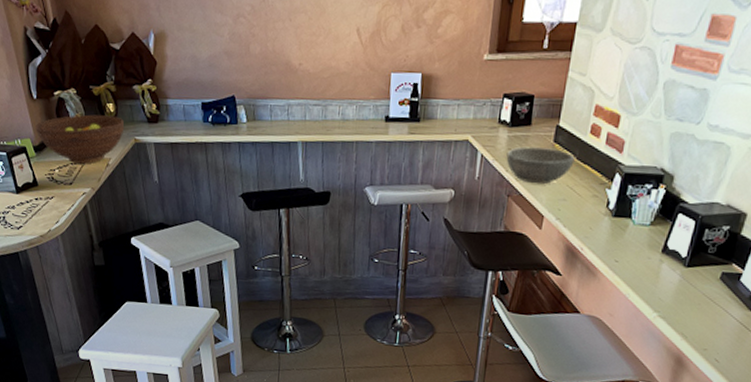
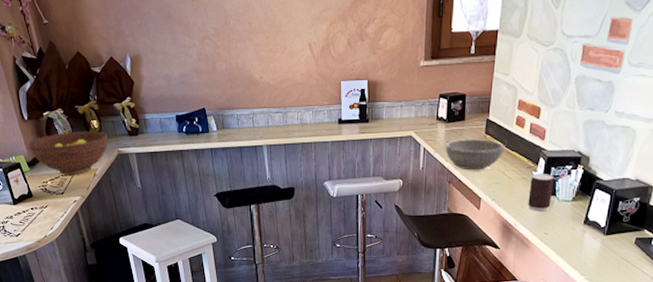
beverage can: none [598,191,631,236] -> present [528,174,554,212]

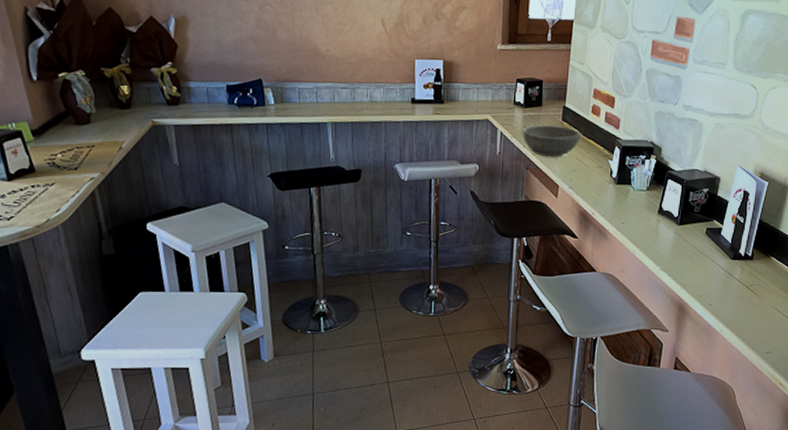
fruit bowl: present [28,131,108,175] -> none [34,96,141,148]
beverage can: present [528,174,554,212] -> none [604,162,629,201]

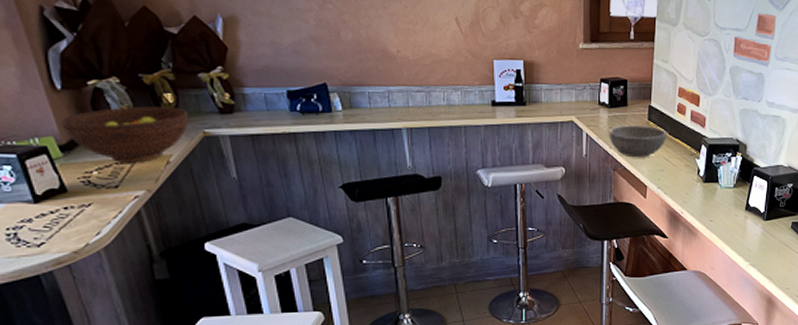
fruit bowl: none [34,96,141,148] -> present [61,106,189,163]

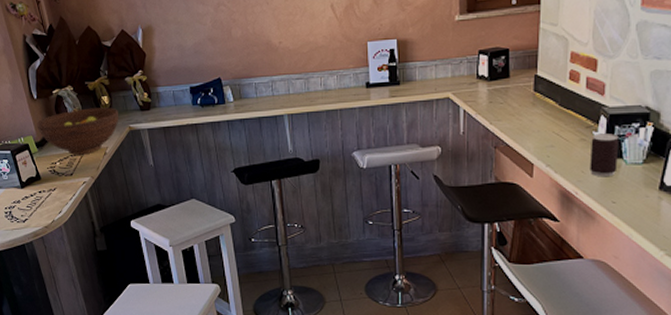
bowl: present [609,125,667,158] -> none [489,98,557,134]
beverage can: none [693,161,716,199] -> present [590,133,619,177]

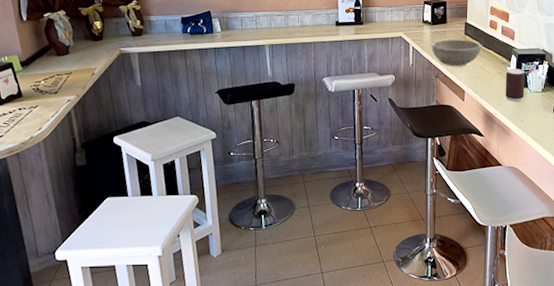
fruit bowl: present [37,107,119,155] -> none [23,31,111,74]
bowl: none [489,98,557,134] -> present [431,39,481,67]

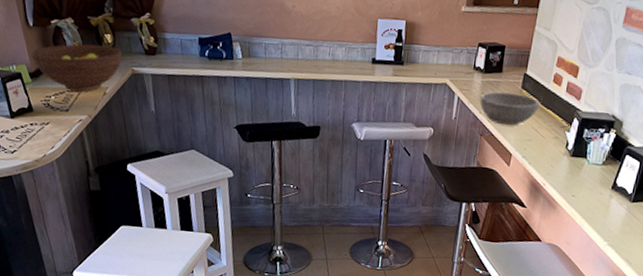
fruit bowl: none [23,31,111,74] -> present [31,44,123,92]
beverage can: present [505,69,525,102] -> none [558,134,587,174]

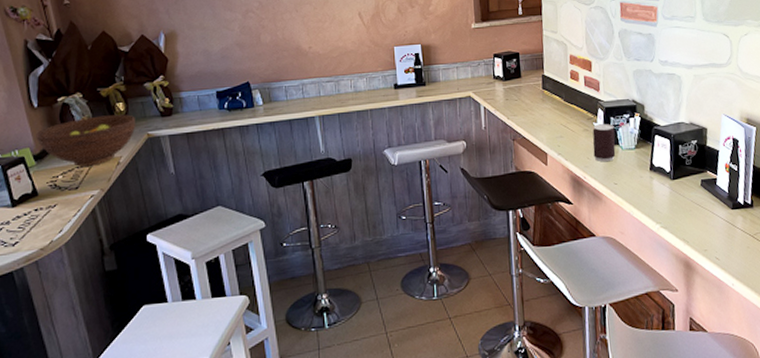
bowl: present [480,91,540,126] -> none [505,94,563,127]
beverage can: none [558,134,587,174] -> present [592,124,616,162]

